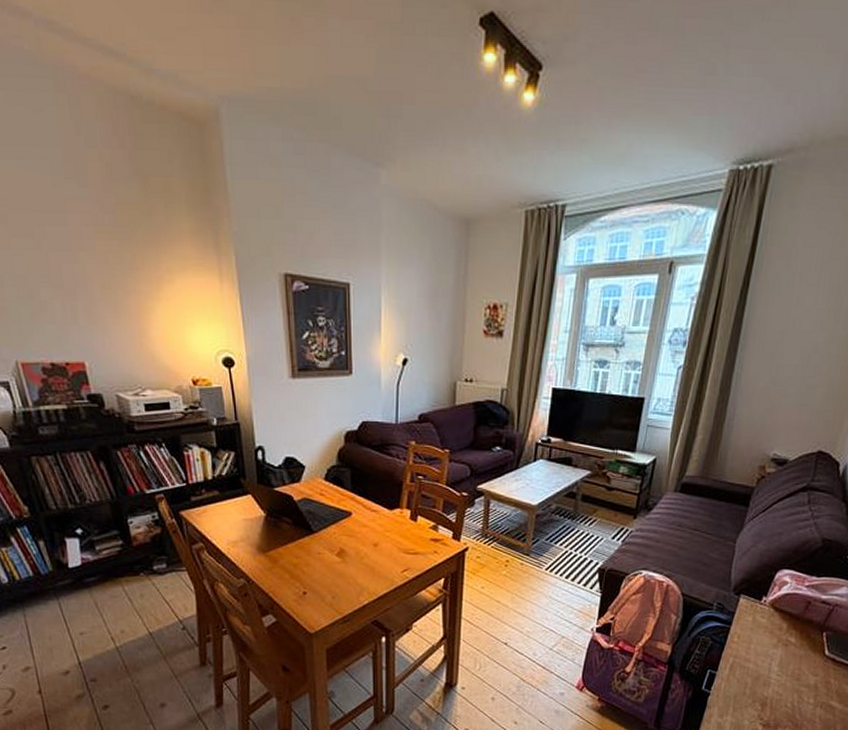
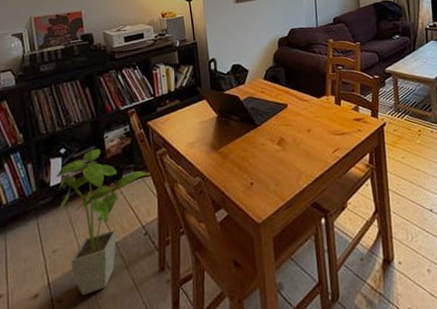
house plant: none [74,535,184,678] -> present [56,149,149,296]

